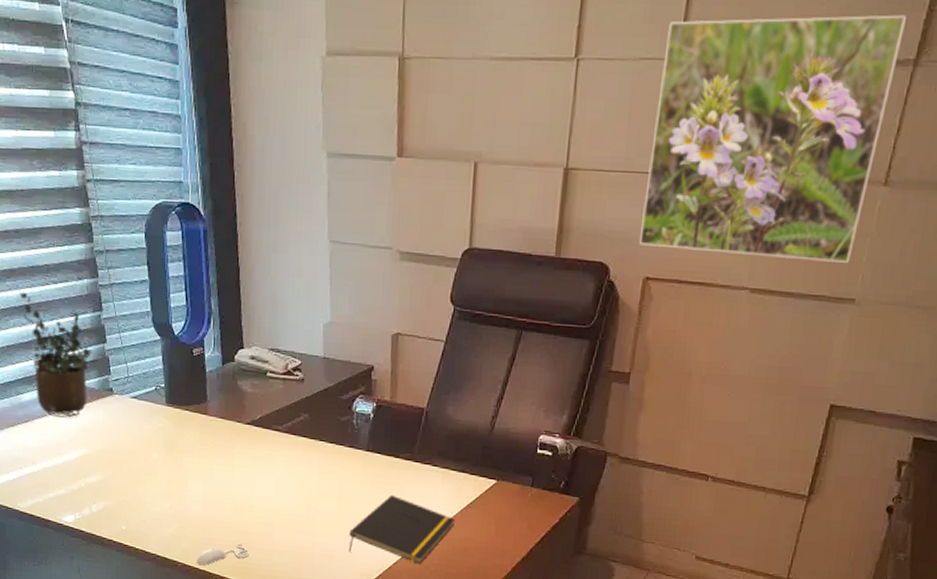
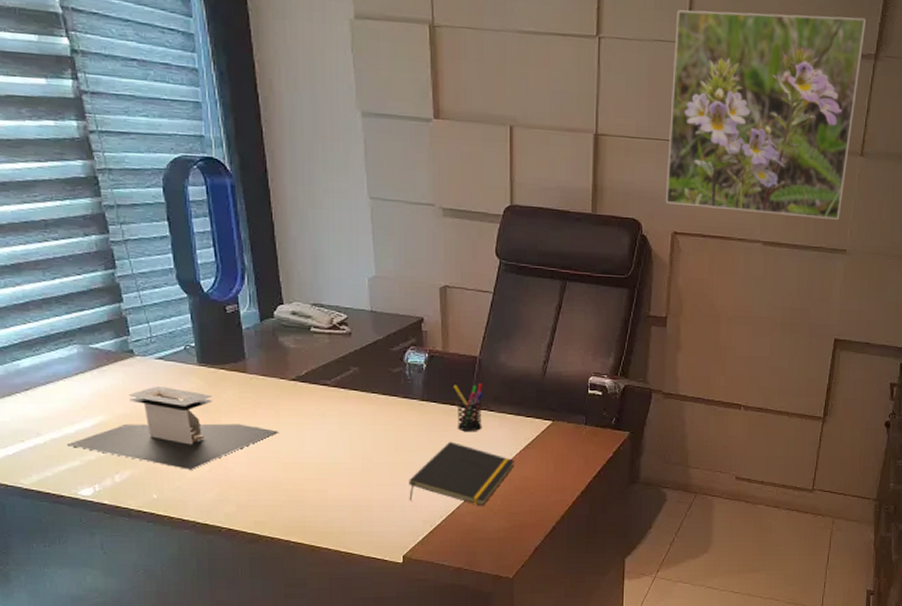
potted plant: present [19,292,93,418] -> none [10,249,107,383]
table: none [56,424,232,505] -> present [67,386,278,470]
computer mouse: present [196,543,250,566] -> none [242,502,303,529]
pen holder: none [398,436,428,486] -> present [452,383,484,431]

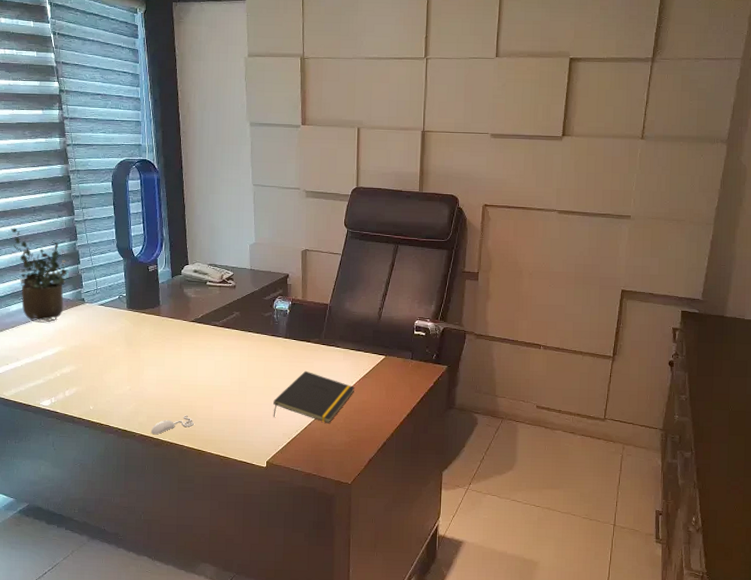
potted plant: none [10,249,107,383] -> present [10,228,69,323]
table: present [67,386,278,470] -> none [36,325,179,388]
computer mouse: none [242,502,303,529] -> present [150,415,194,435]
pen holder: present [452,383,484,431] -> none [309,325,332,363]
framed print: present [665,10,867,220] -> none [477,30,644,191]

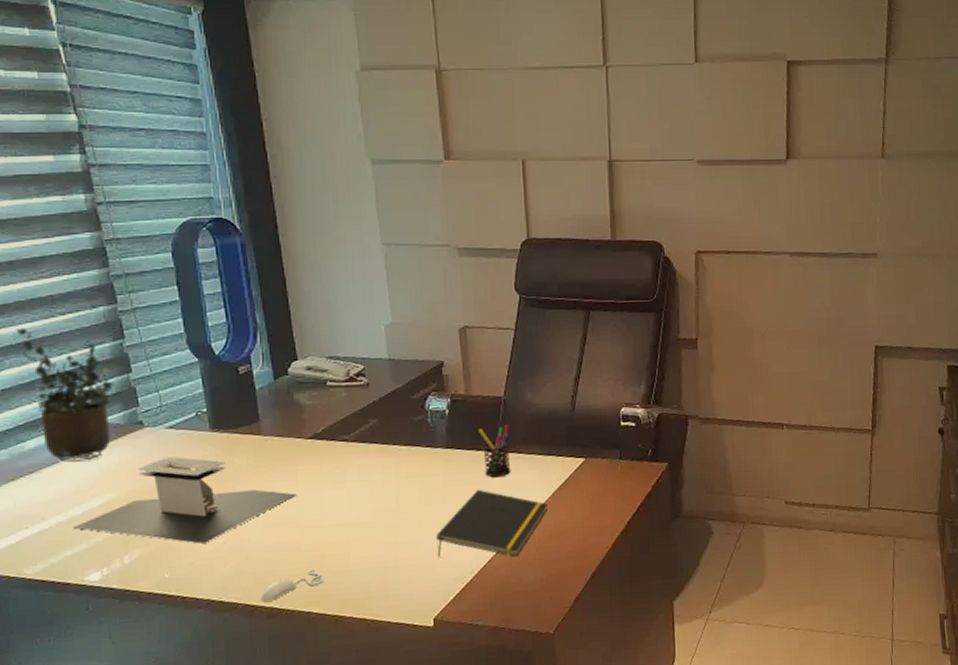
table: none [36,325,179,388] -> present [74,457,295,544]
pen holder: none [309,325,332,363] -> present [477,424,511,477]

